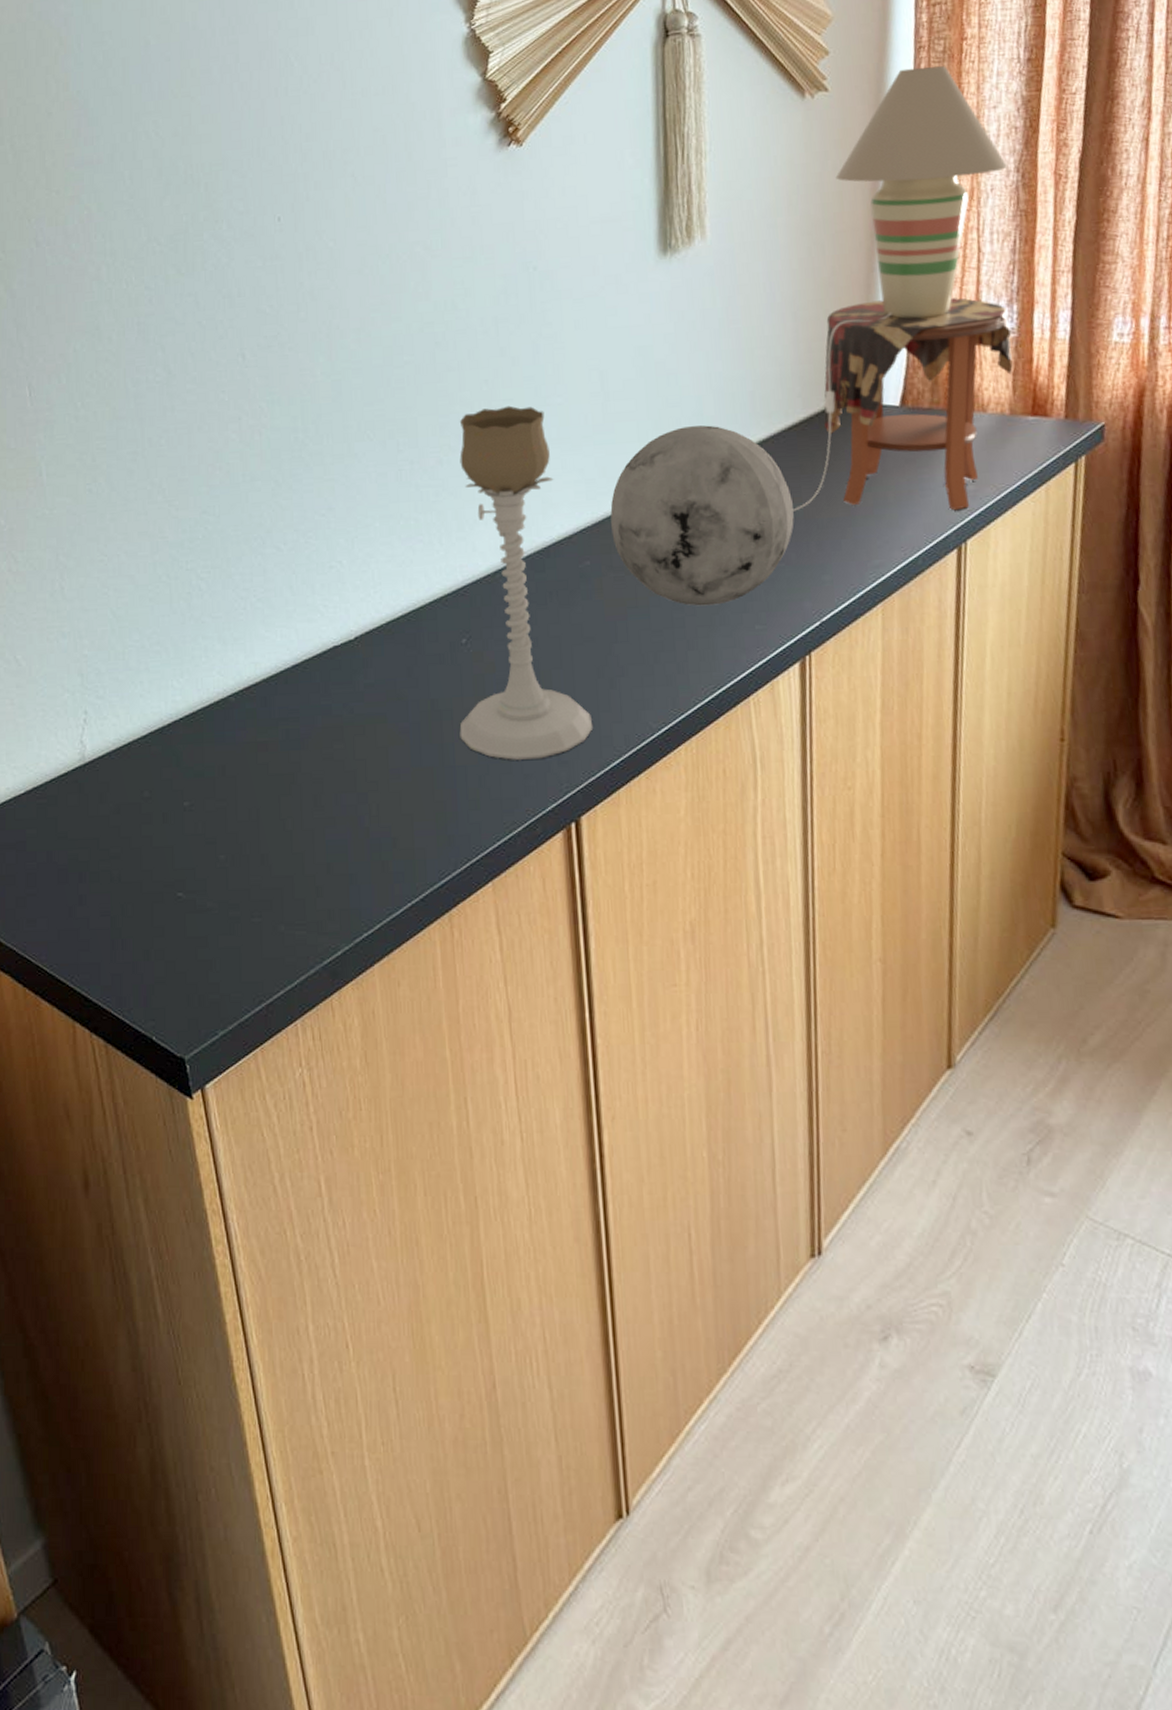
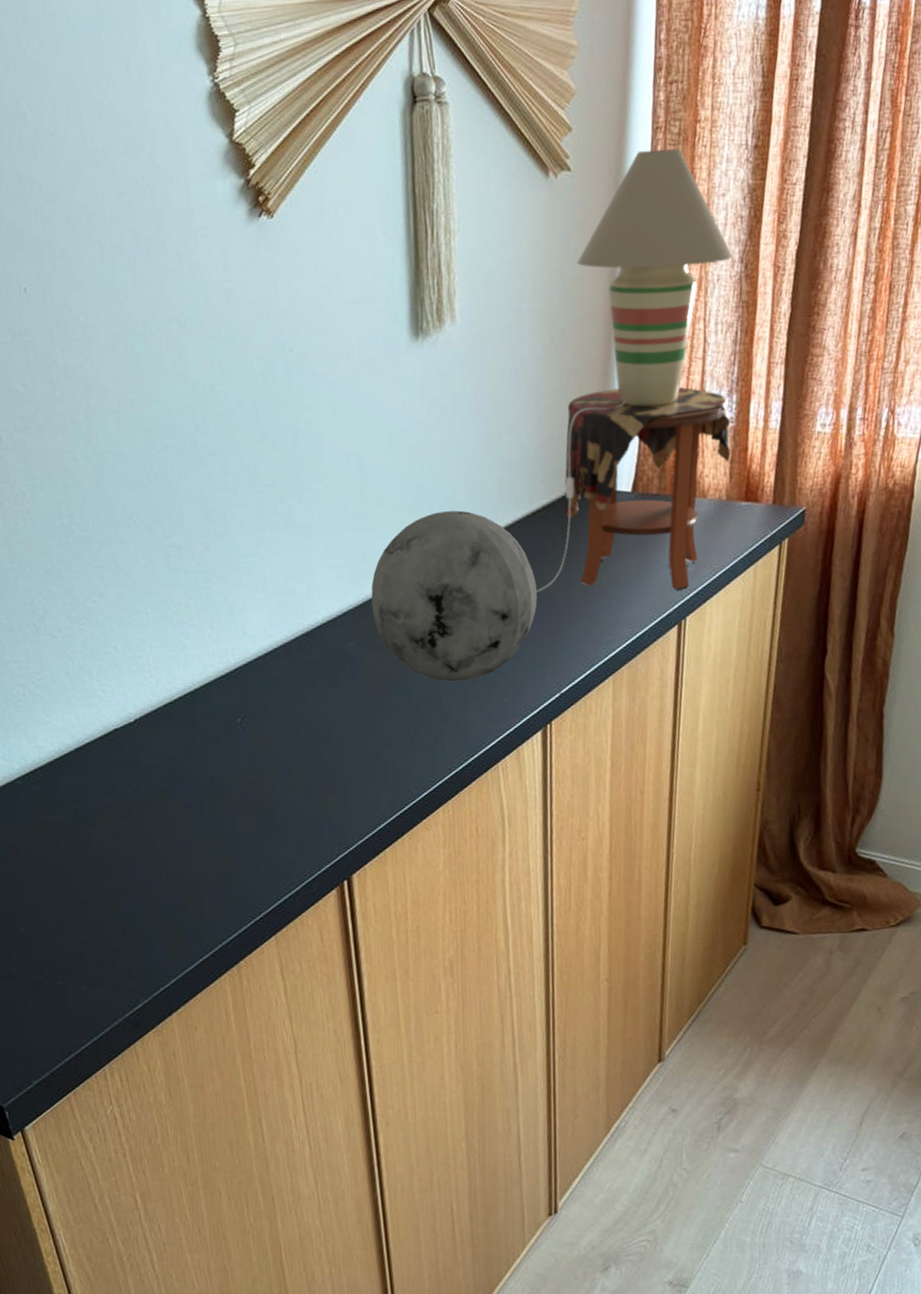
candle holder: present [459,405,594,760] -> none [223,491,361,828]

